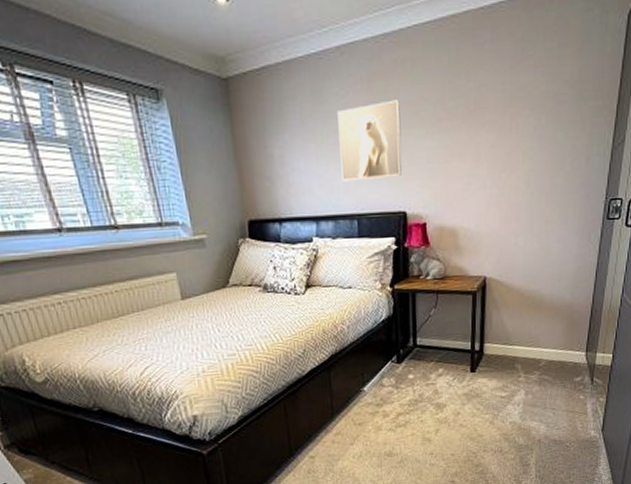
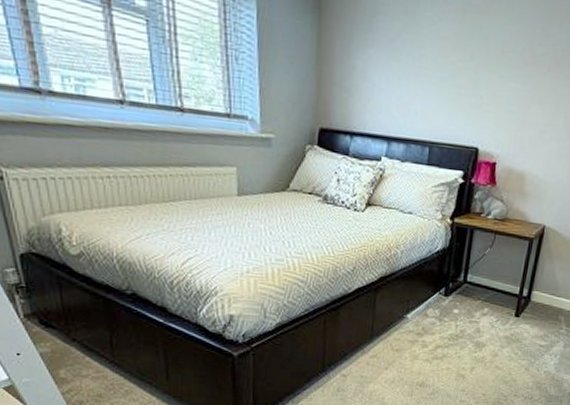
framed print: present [337,100,402,182] -> none [421,35,490,112]

